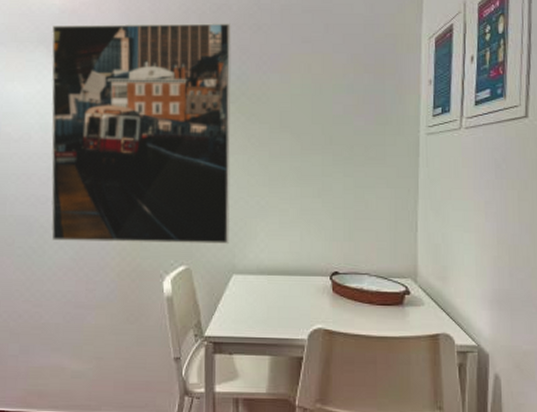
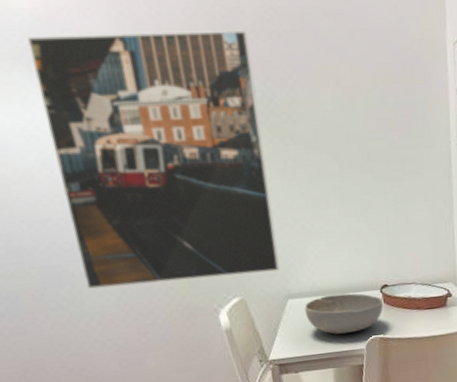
bowl: none [248,276,331,320] -> present [304,293,383,335]

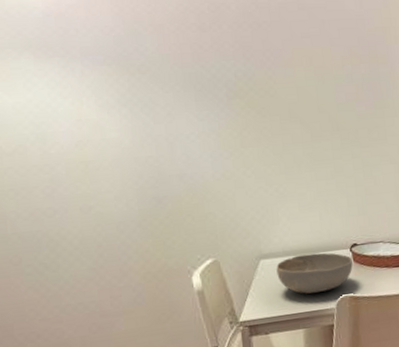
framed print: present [27,29,280,290] -> none [37,21,253,254]

